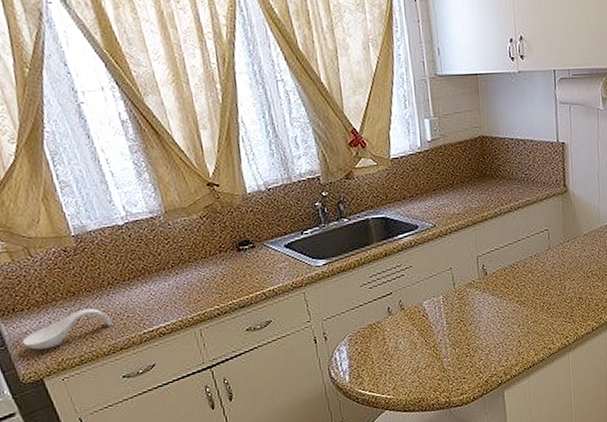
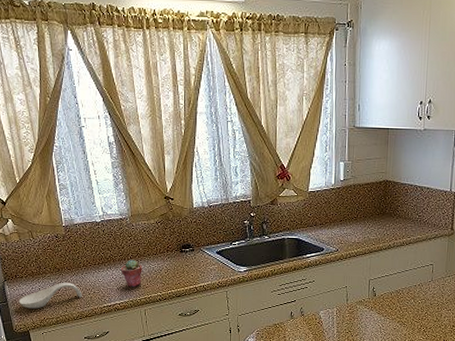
potted succulent: none [159,268,191,303] -> present [120,260,142,287]

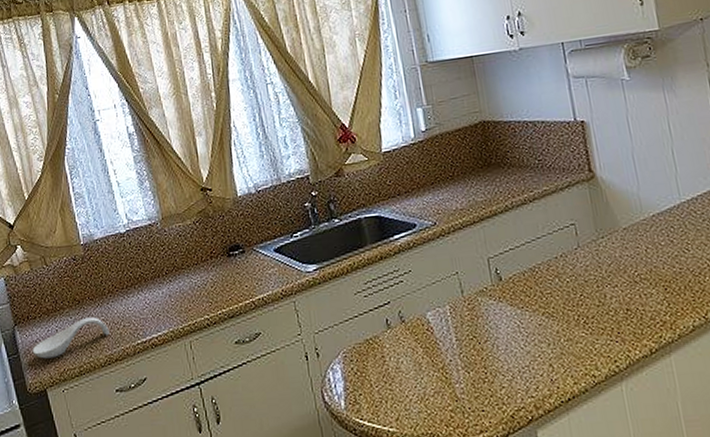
potted succulent: present [120,260,142,287] -> none [154,275,182,312]

